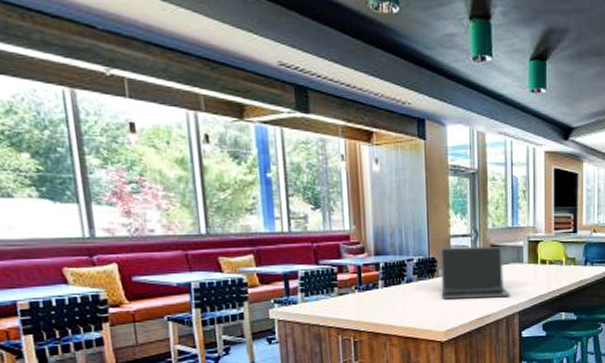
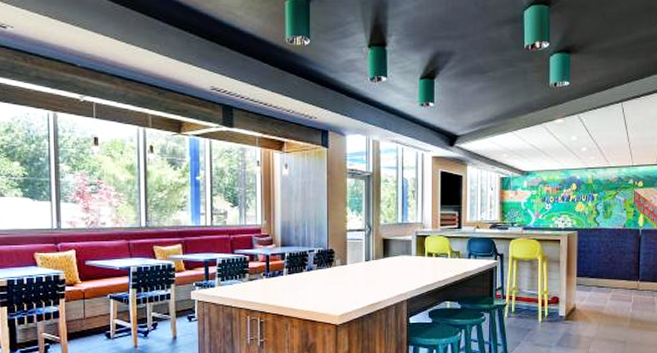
laptop: present [440,247,509,299] -> none [337,240,398,287]

